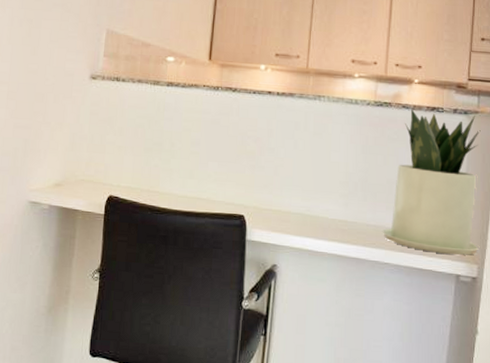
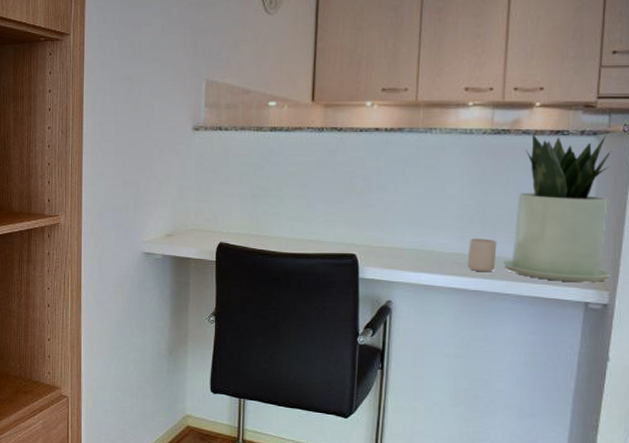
mug: none [350,206,378,241] -> present [467,238,497,272]

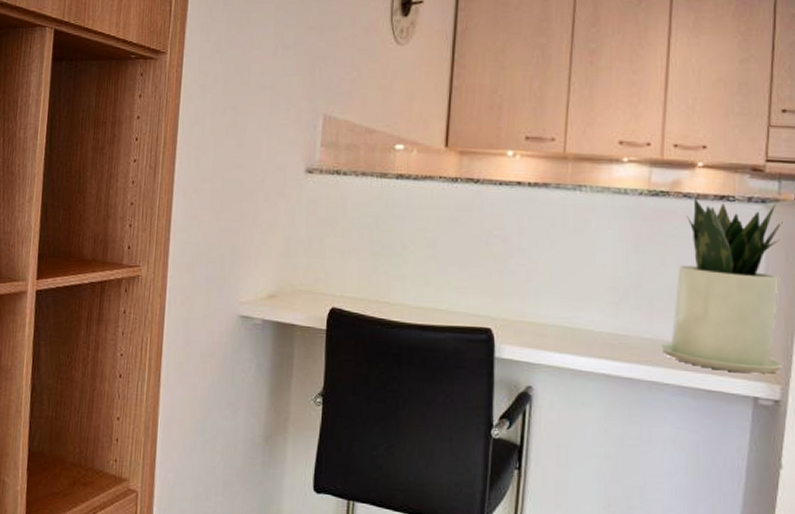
mug: present [467,238,497,272] -> none [620,316,654,357]

